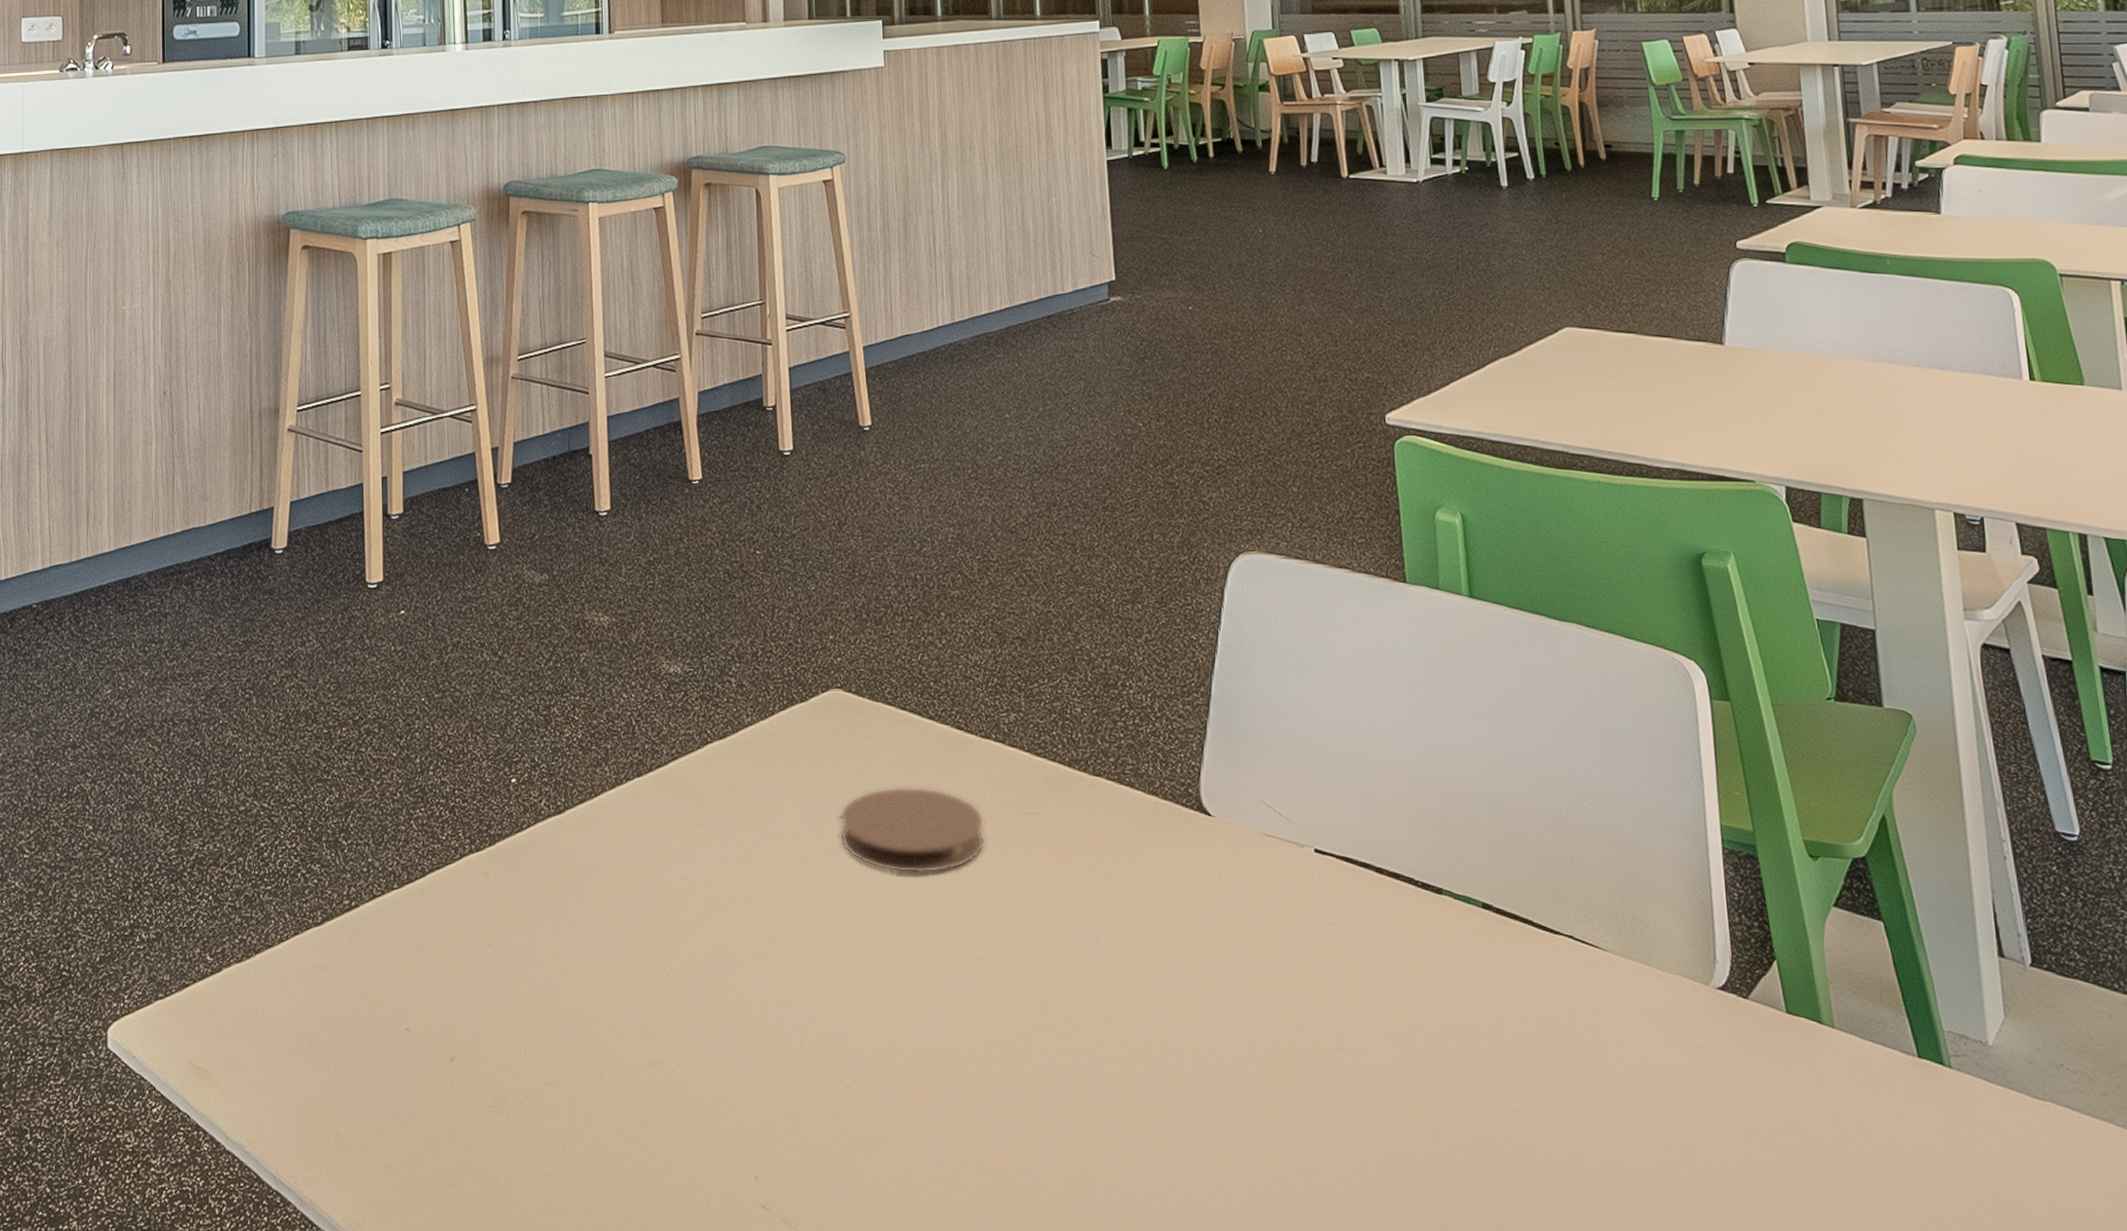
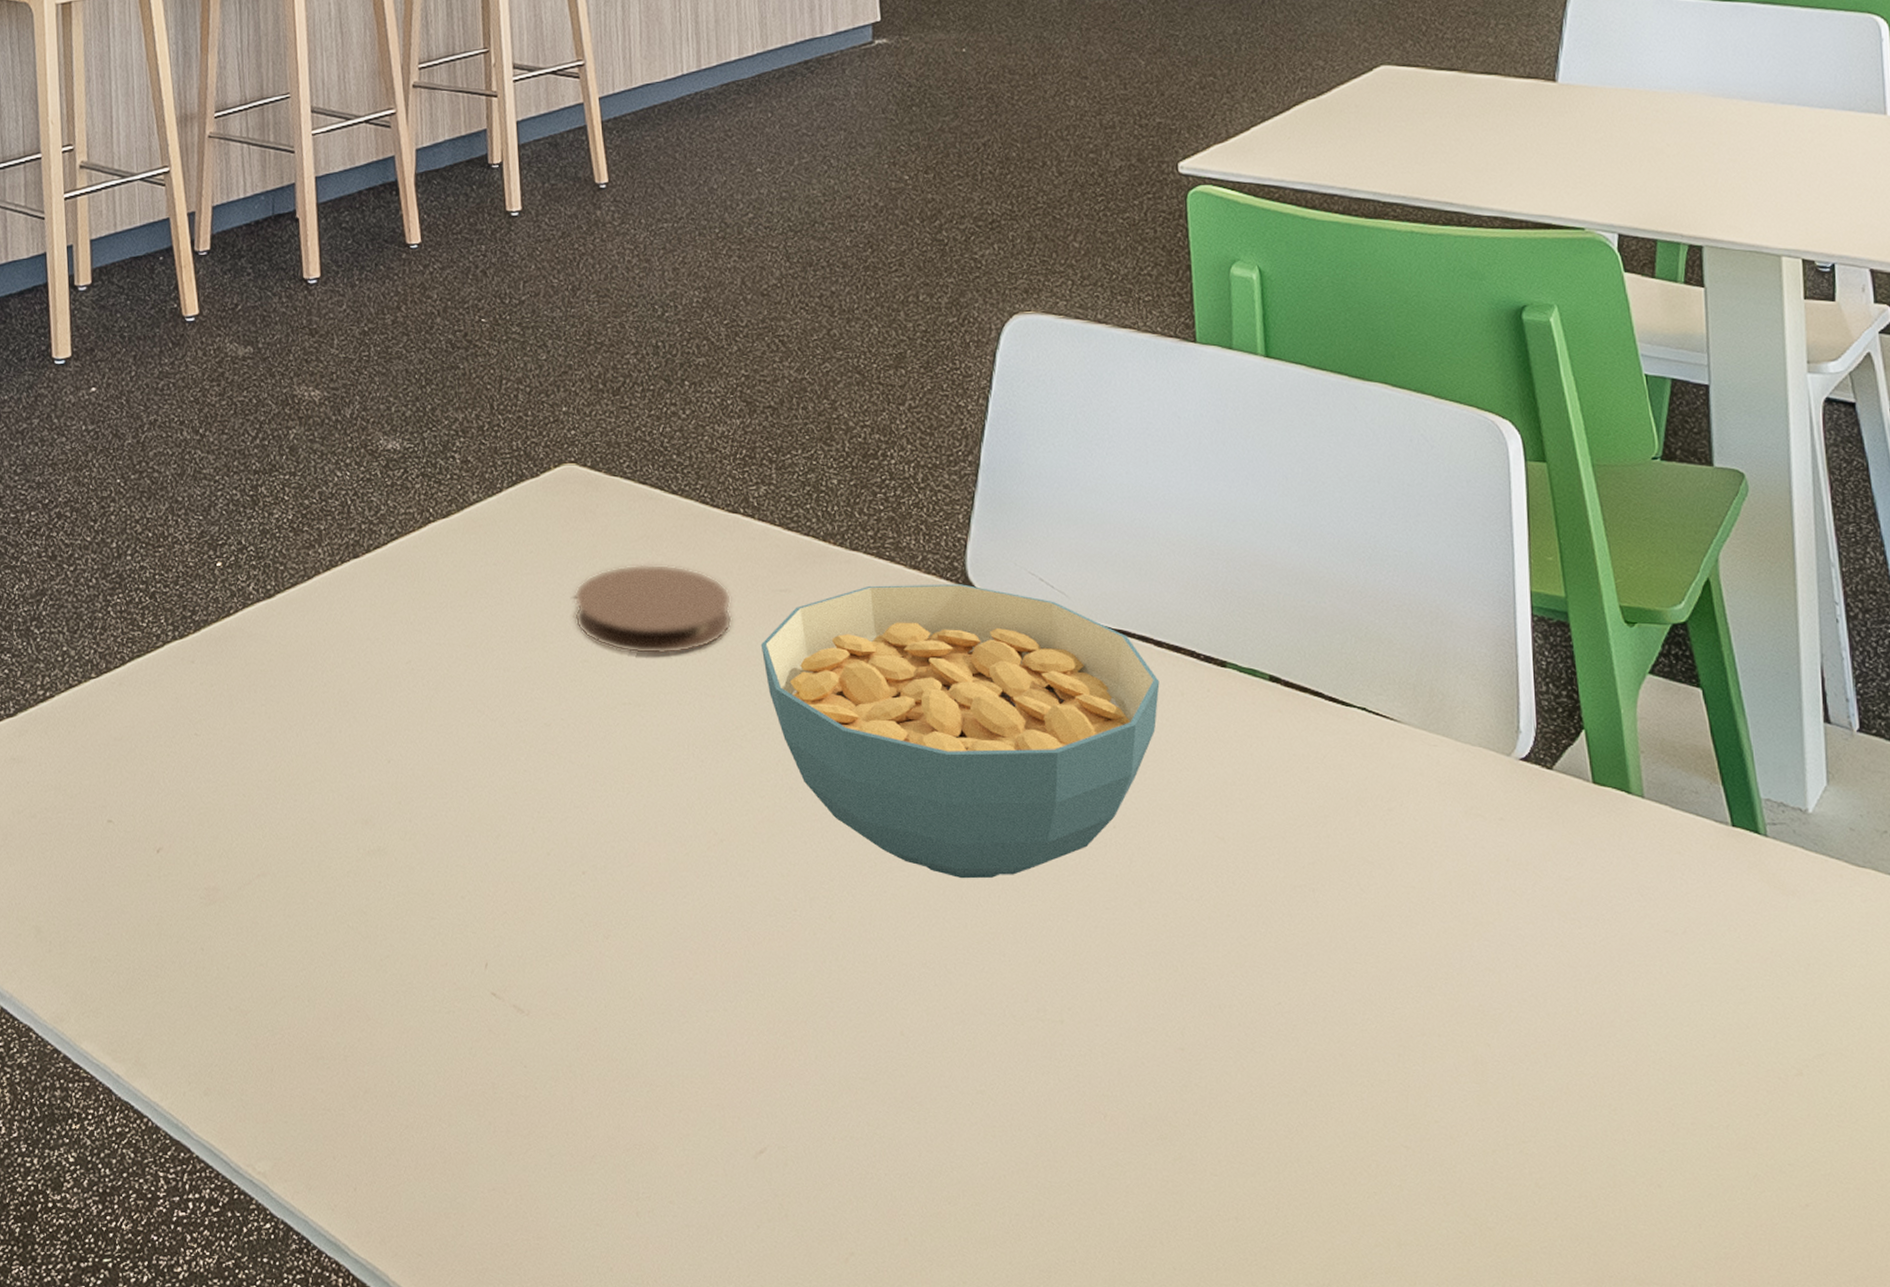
cereal bowl: none [1011,810,1381,1099] -> present [760,584,1160,879]

